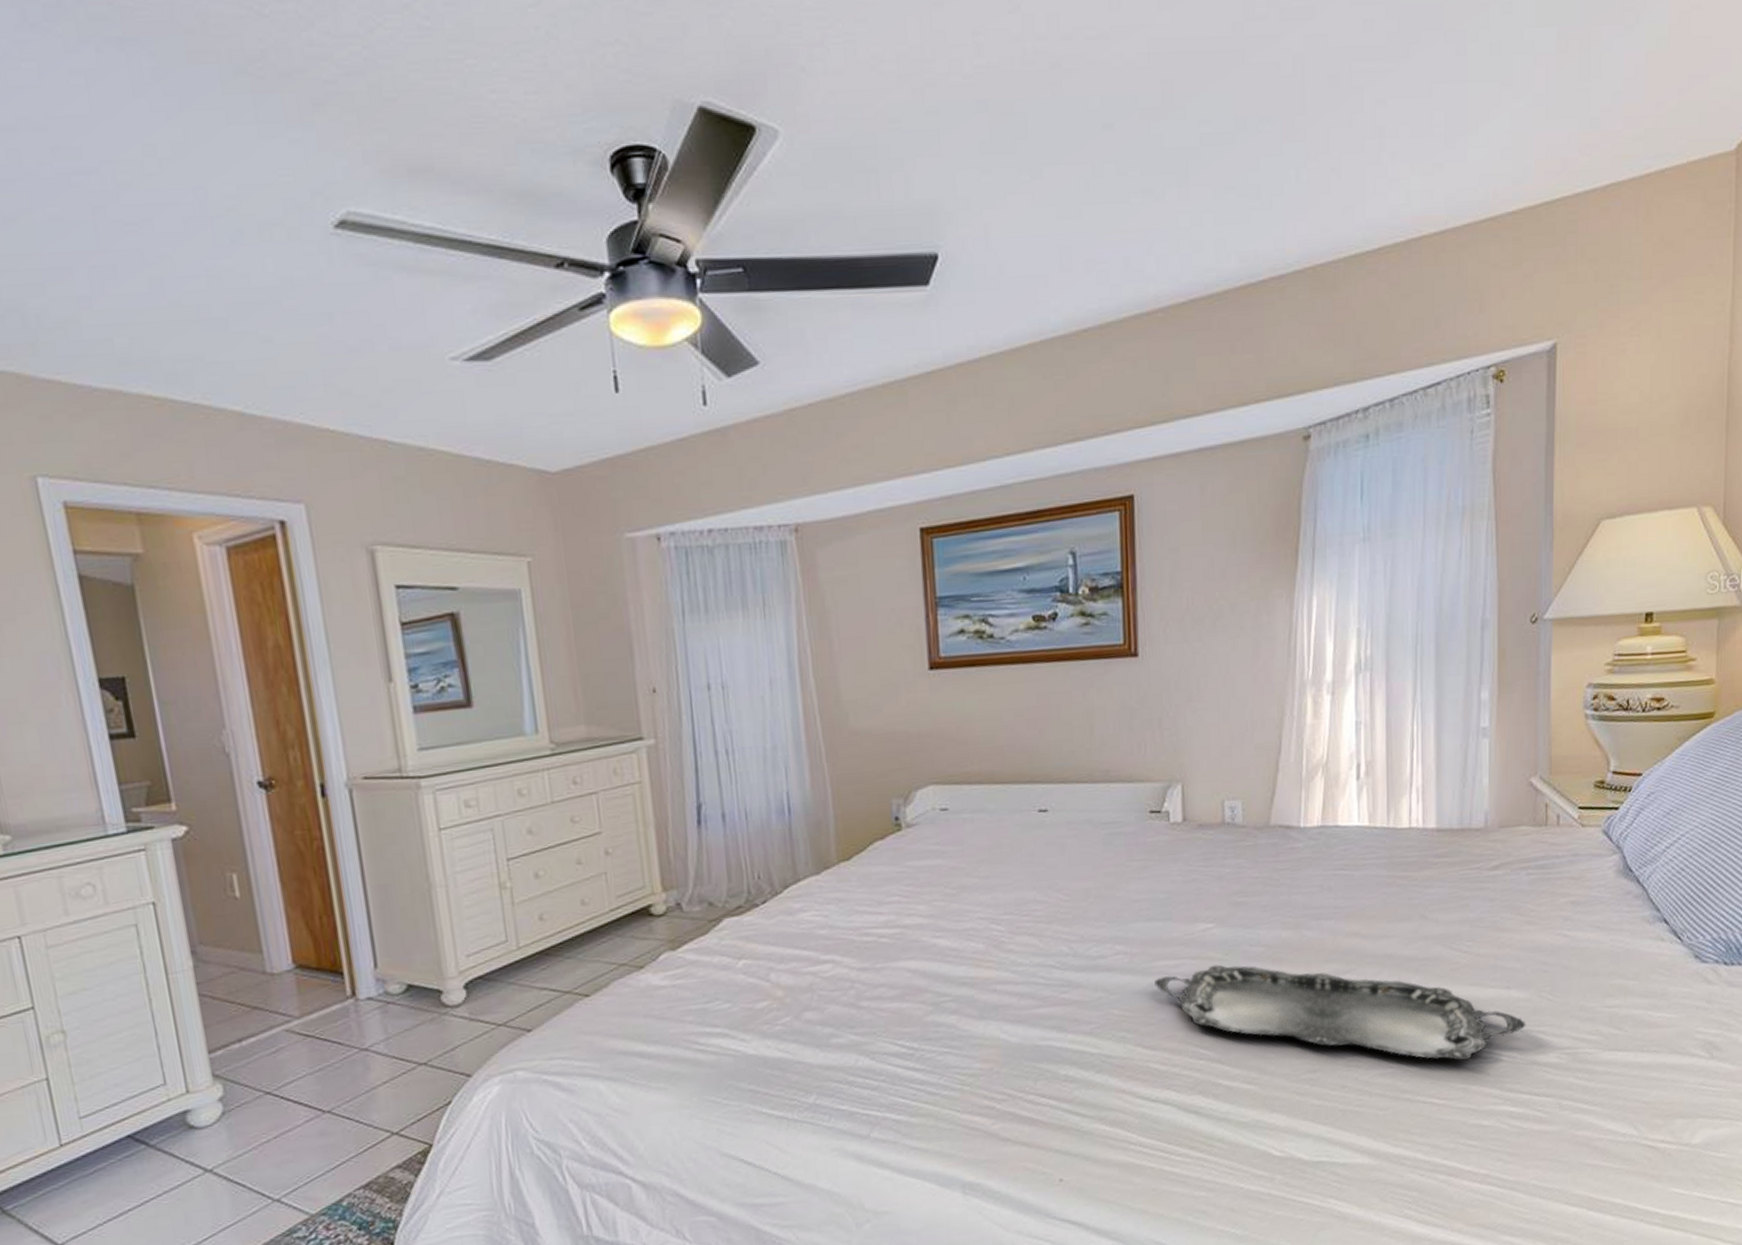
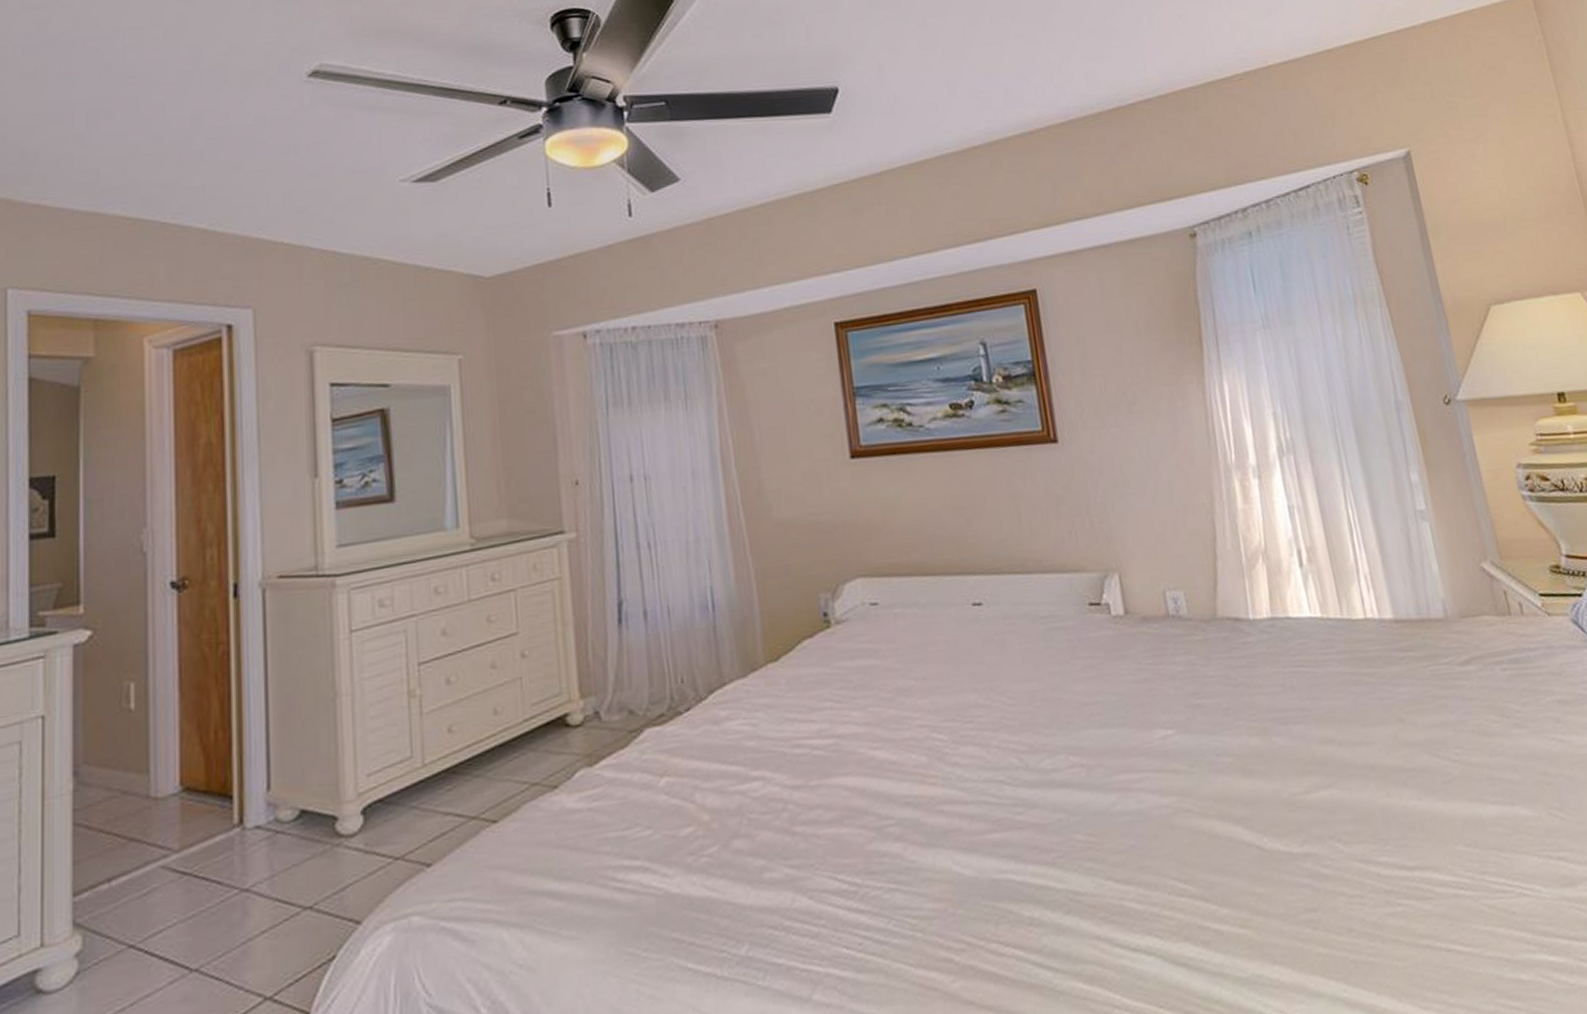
serving tray: present [1154,964,1526,1061] -> none [1117,778,1543,896]

